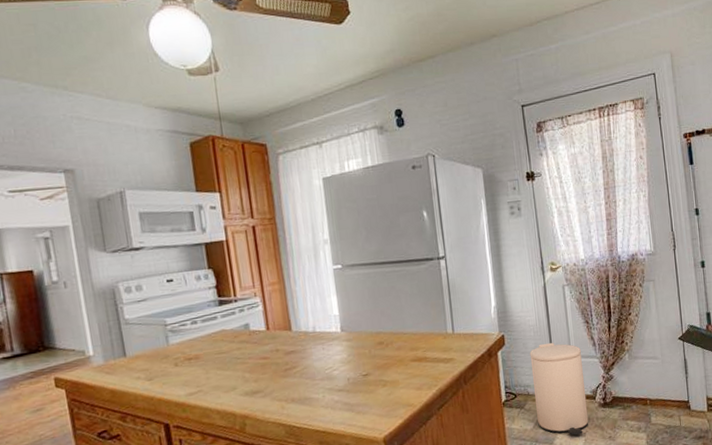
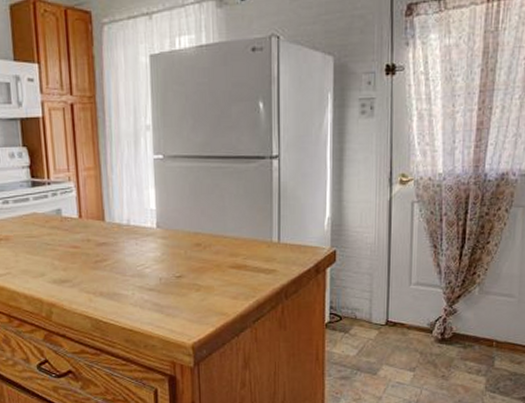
pedal bin: present [529,342,589,436] -> none [362,264,423,369]

